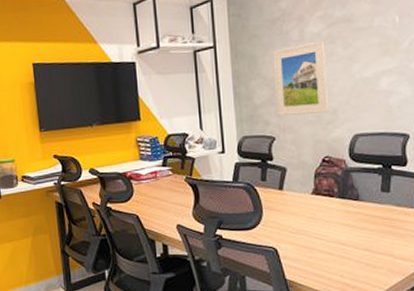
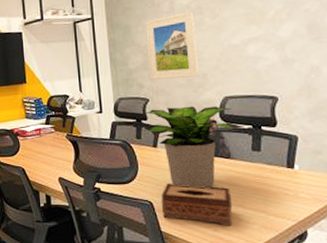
potted plant: none [269,145,375,232] -> present [144,106,245,187]
tissue box: none [286,228,359,272] -> present [161,184,232,226]

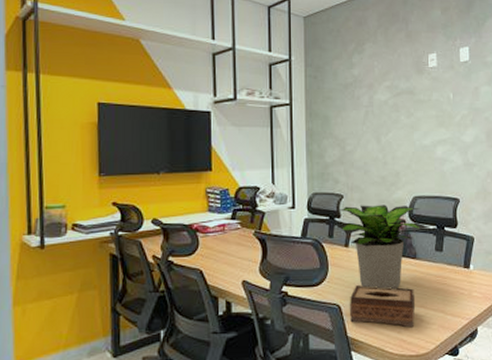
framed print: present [145,11,199,80] -> none [344,108,392,176]

